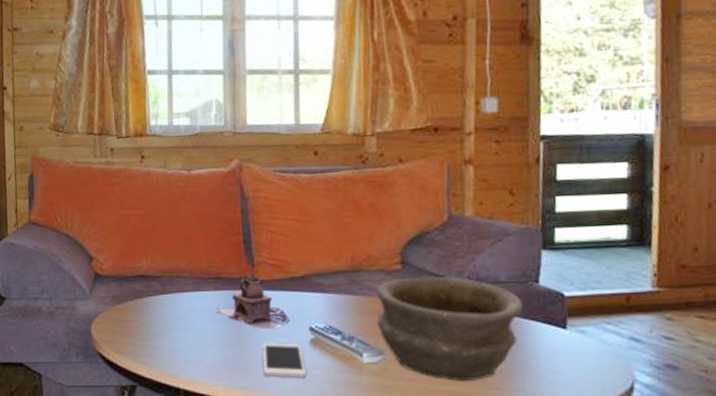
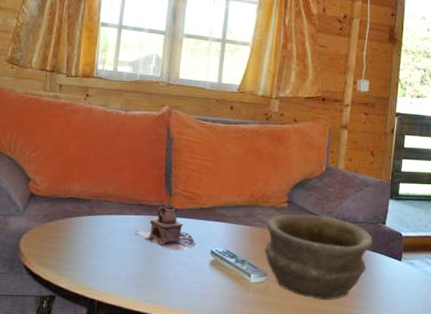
cell phone: present [262,343,307,378] -> none [168,263,205,293]

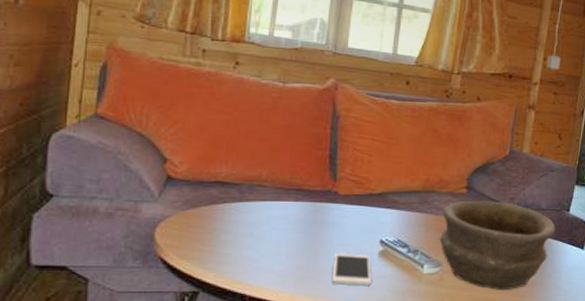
teapot: present [134,203,197,252] -> none [293,187,365,241]
cell phone: none [168,263,205,293] -> present [331,254,372,286]

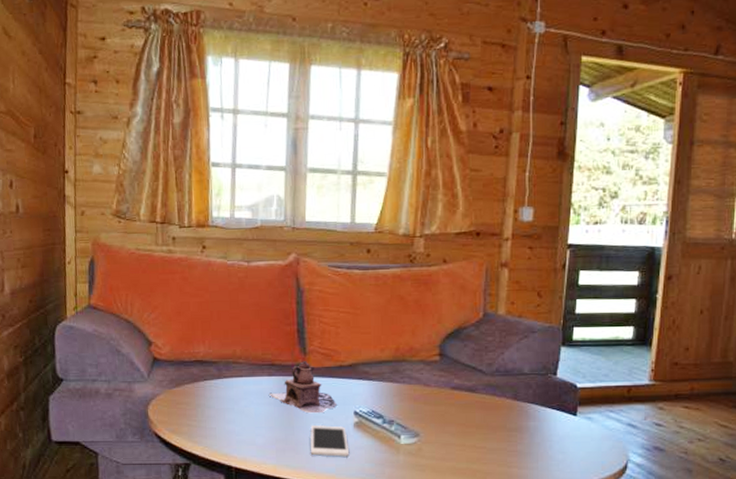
teapot: none [293,187,365,241] -> present [268,361,338,414]
bowl: present [439,200,556,291] -> none [414,367,542,461]

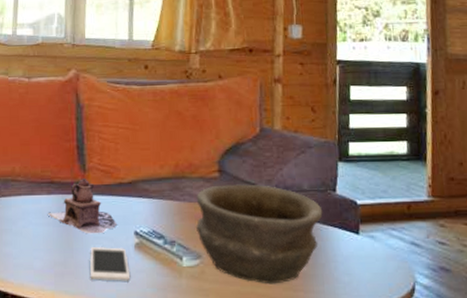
bowl: none [414,367,542,461] -> present [195,184,323,285]

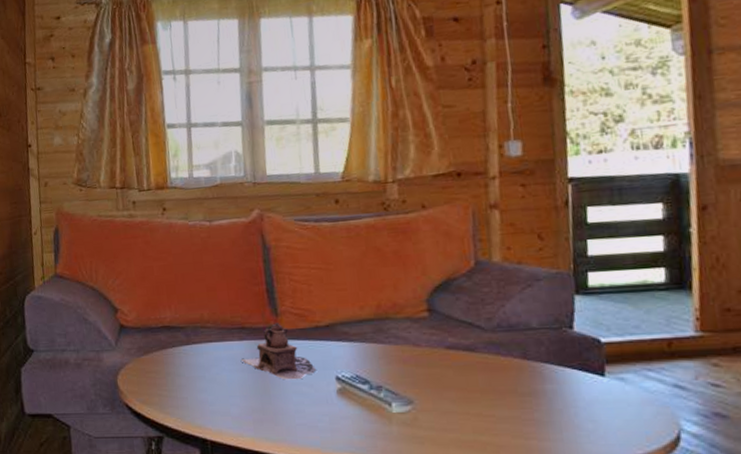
cell phone: present [89,247,131,281] -> none [288,393,335,428]
bowl: present [195,184,323,285] -> none [403,323,558,432]

